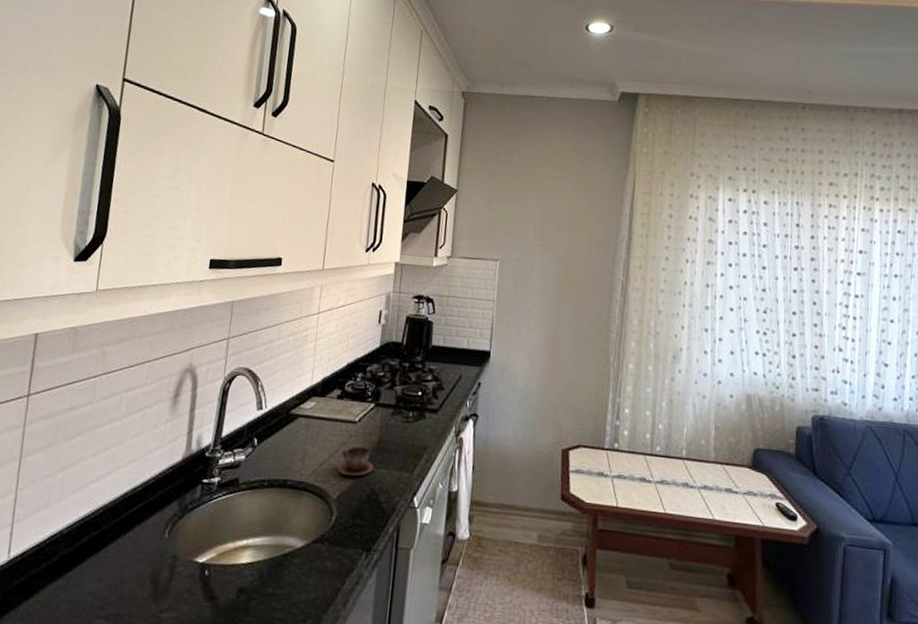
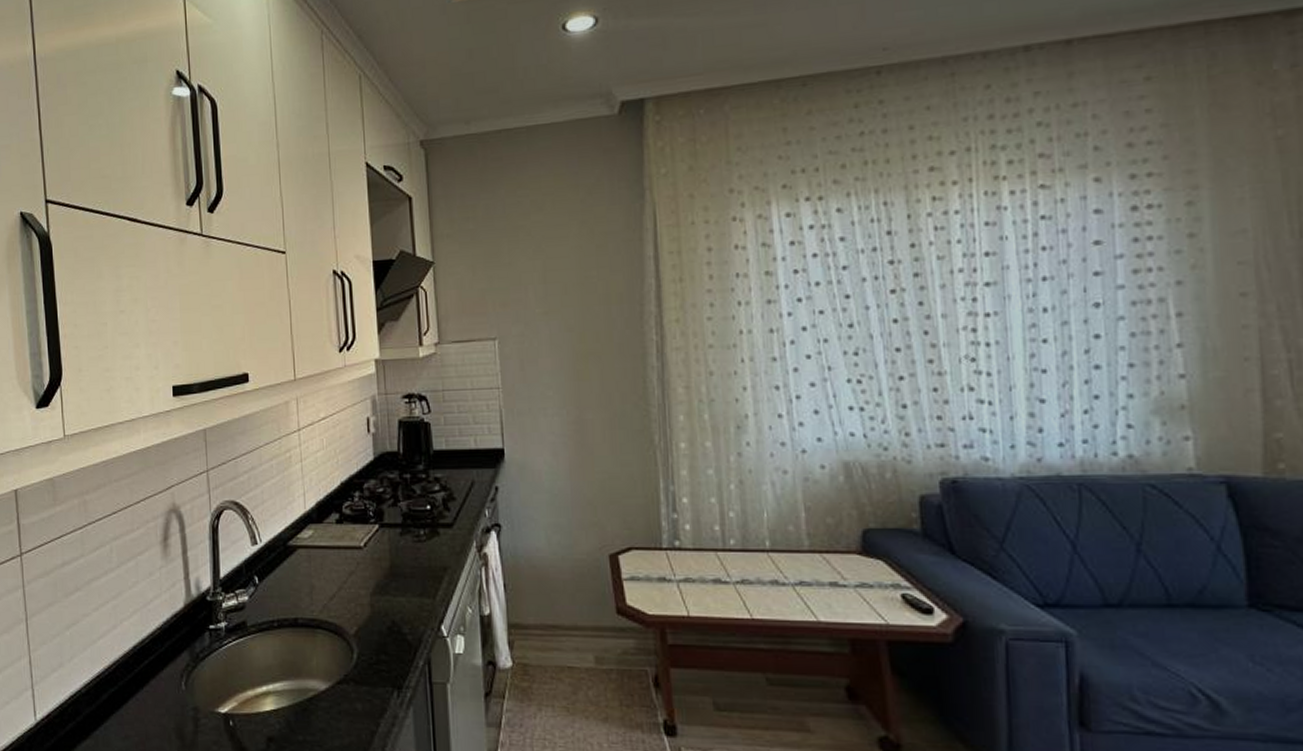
cup: present [337,446,374,476] -> none [350,574,390,608]

